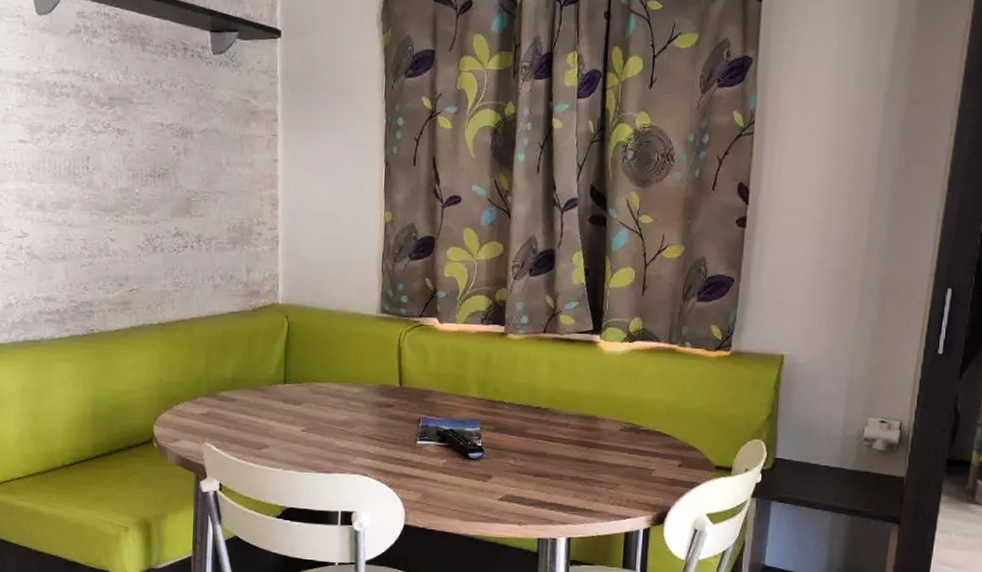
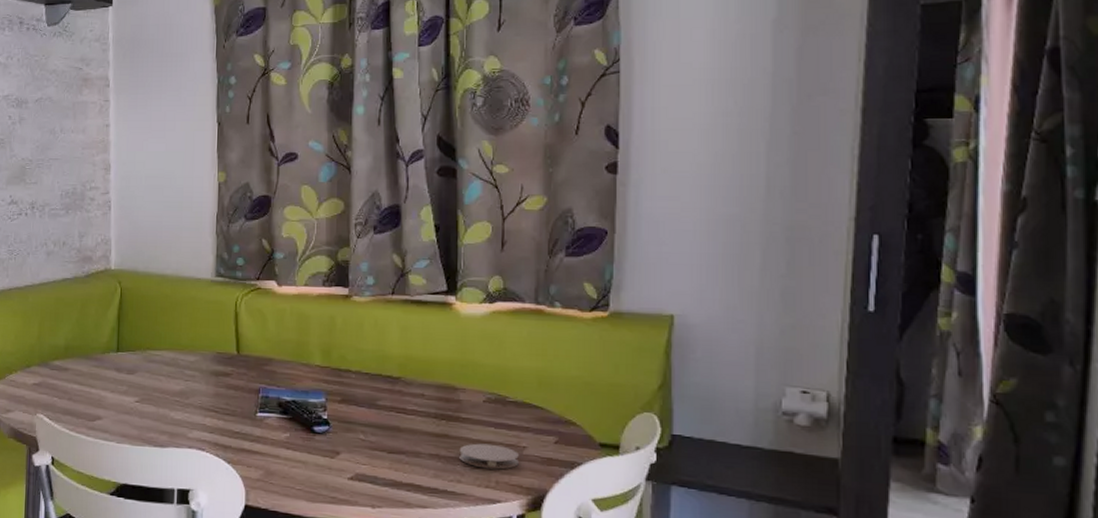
coaster: none [597,467,648,490] -> present [459,443,519,470]

